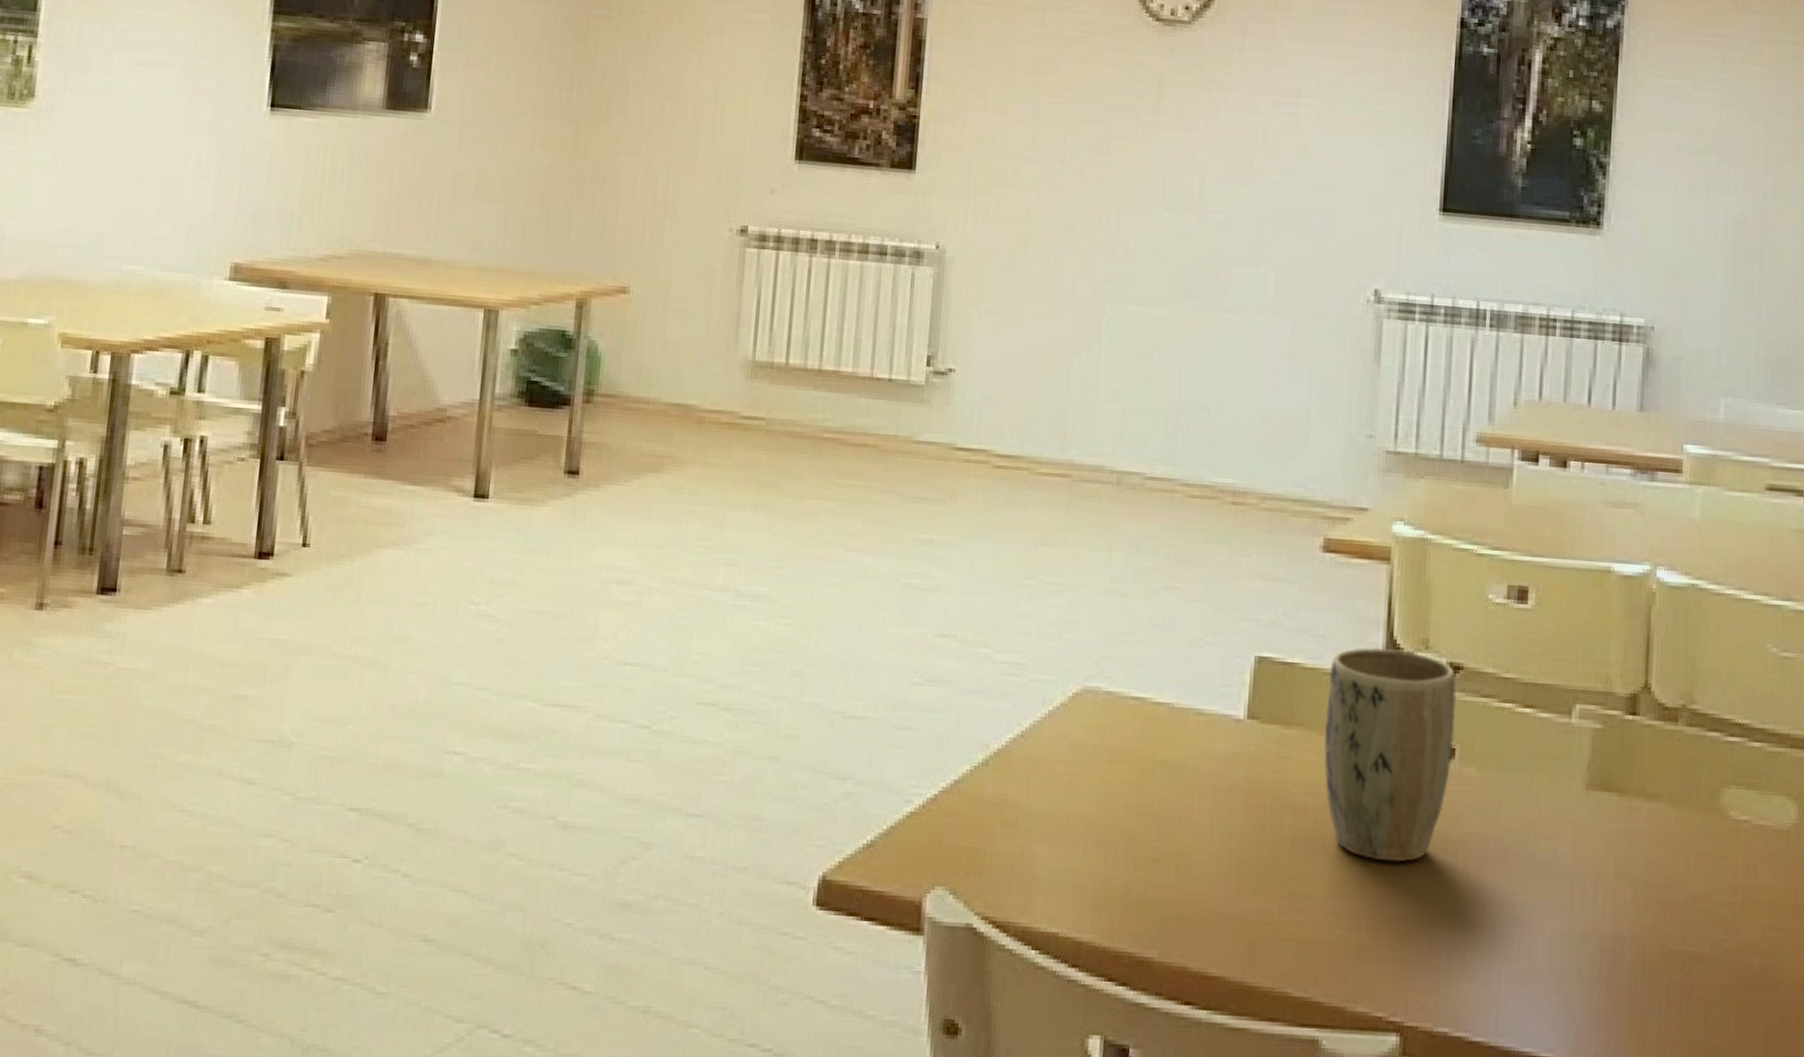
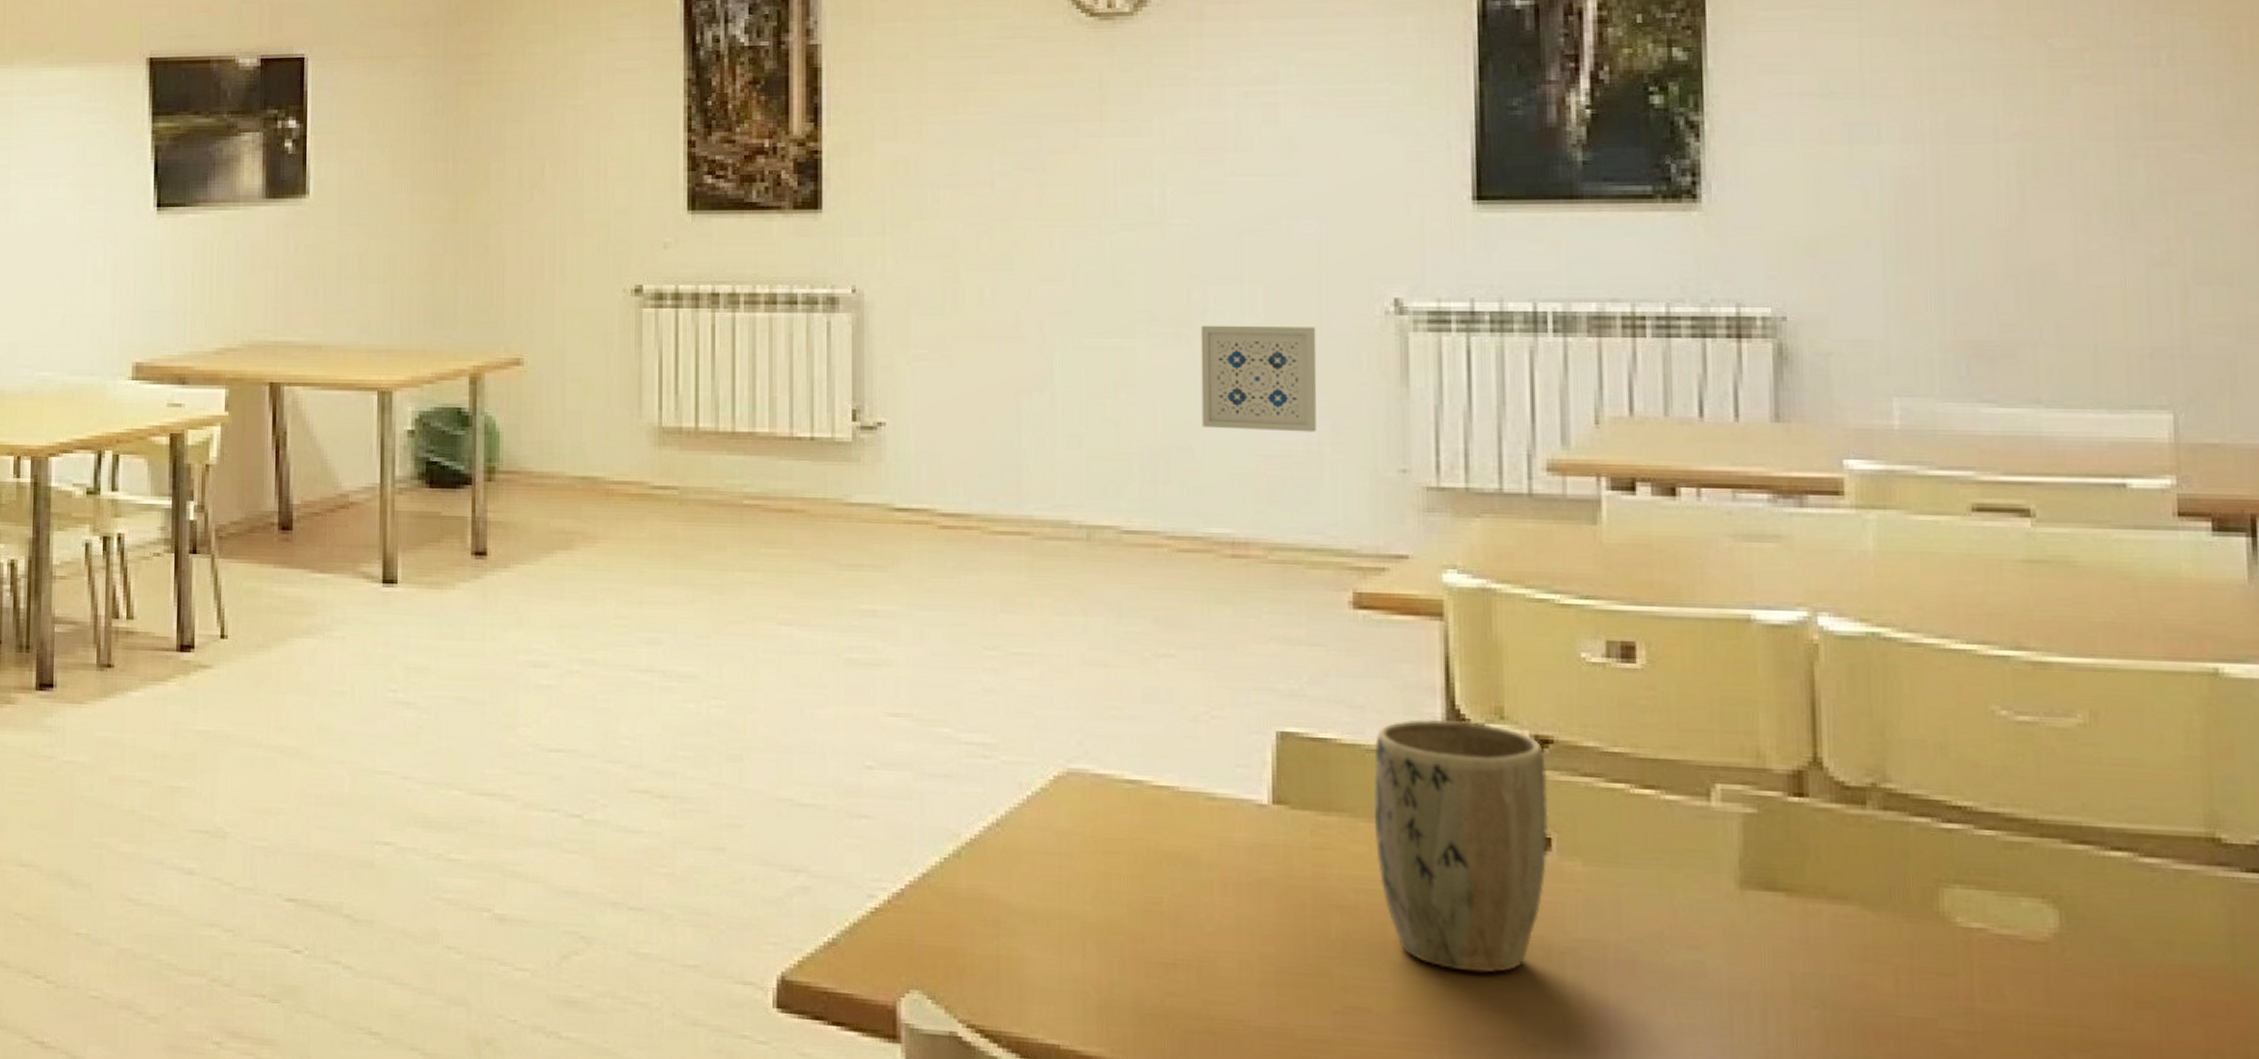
wall art: none [1217,300,1313,399] -> present [1200,325,1317,432]

